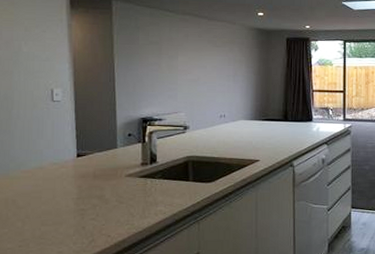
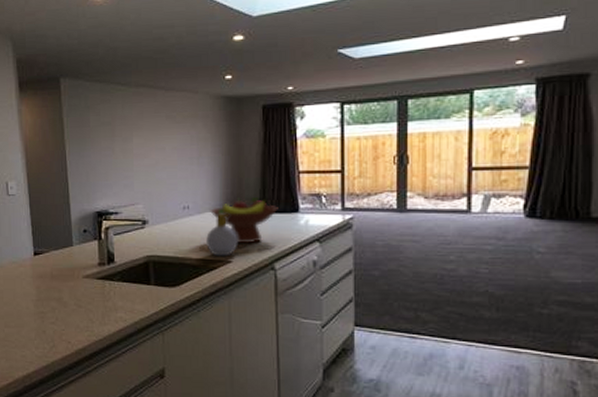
soap bottle: none [239,121,265,157] -> present [206,213,239,257]
fruit bowl: none [243,108,297,146] -> present [210,196,278,244]

